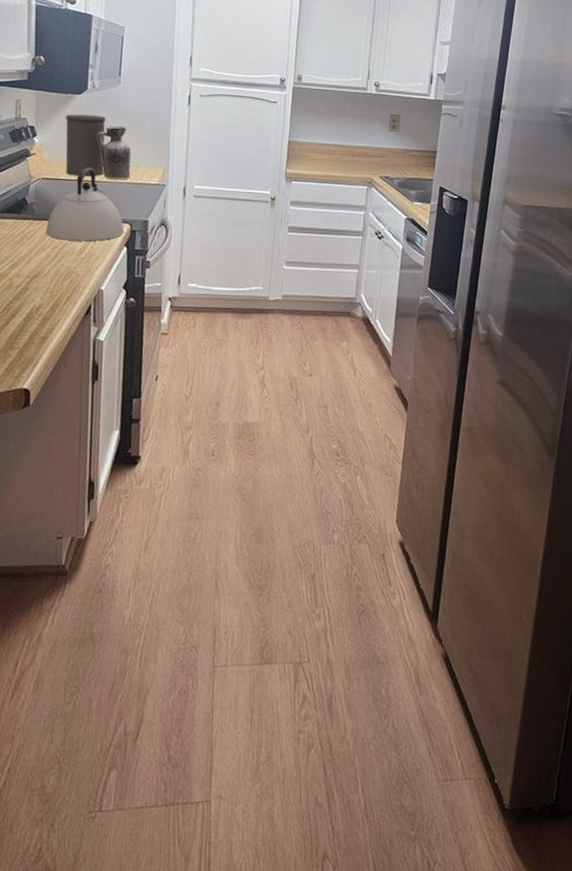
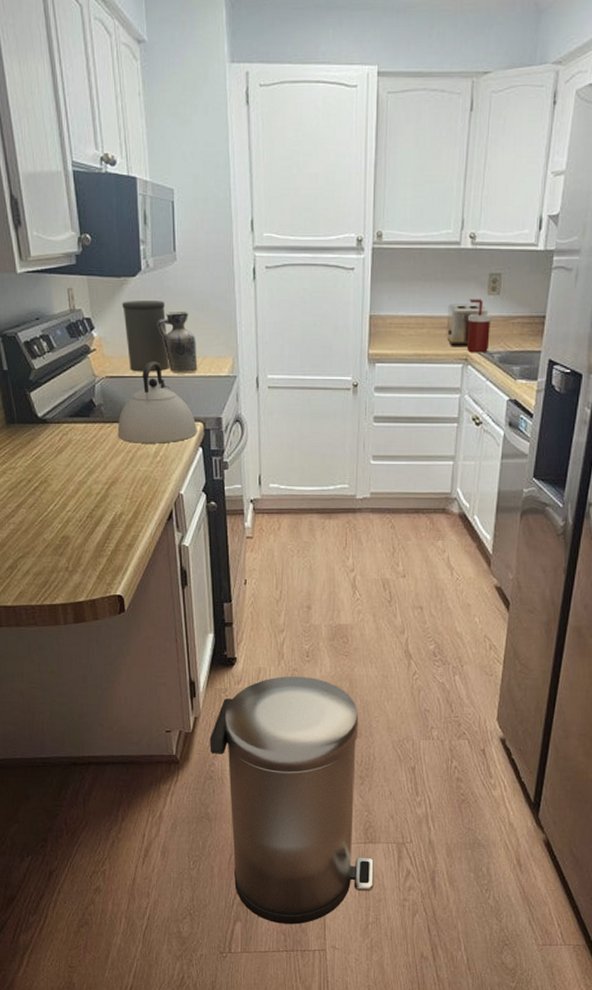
pedal bin: none [102,475,269,770] -> present [209,675,374,925]
toaster: none [354,136,389,173] -> present [447,303,488,347]
soap dispenser: none [371,134,392,178] -> present [467,299,492,353]

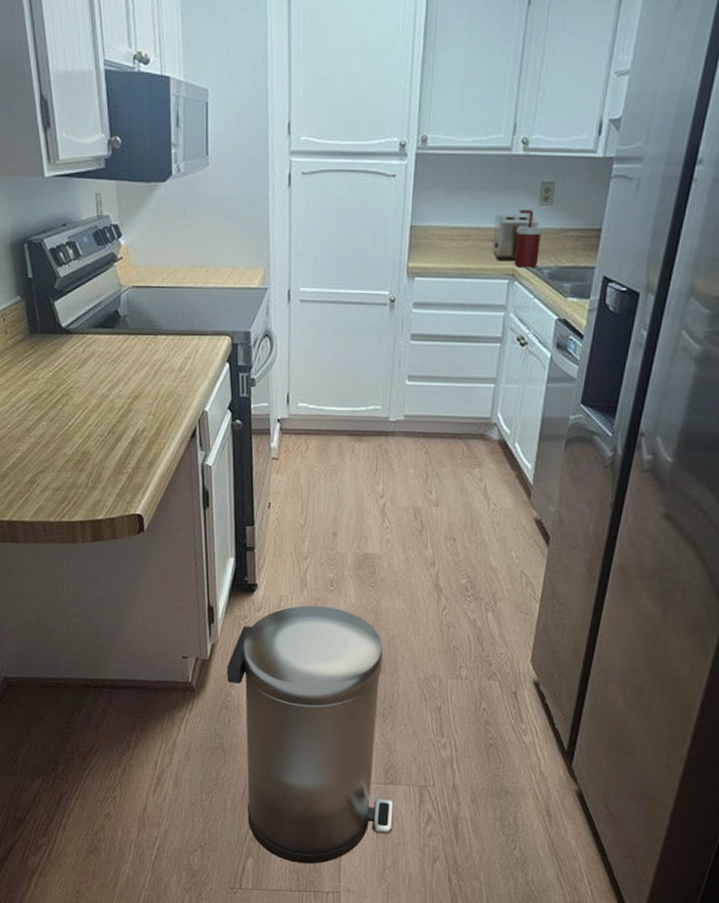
kettle: present [117,361,197,444] -> none [142,271,225,358]
canister: present [122,301,169,372] -> none [151,207,198,282]
ceramic jug: present [158,310,198,374] -> none [187,218,228,285]

